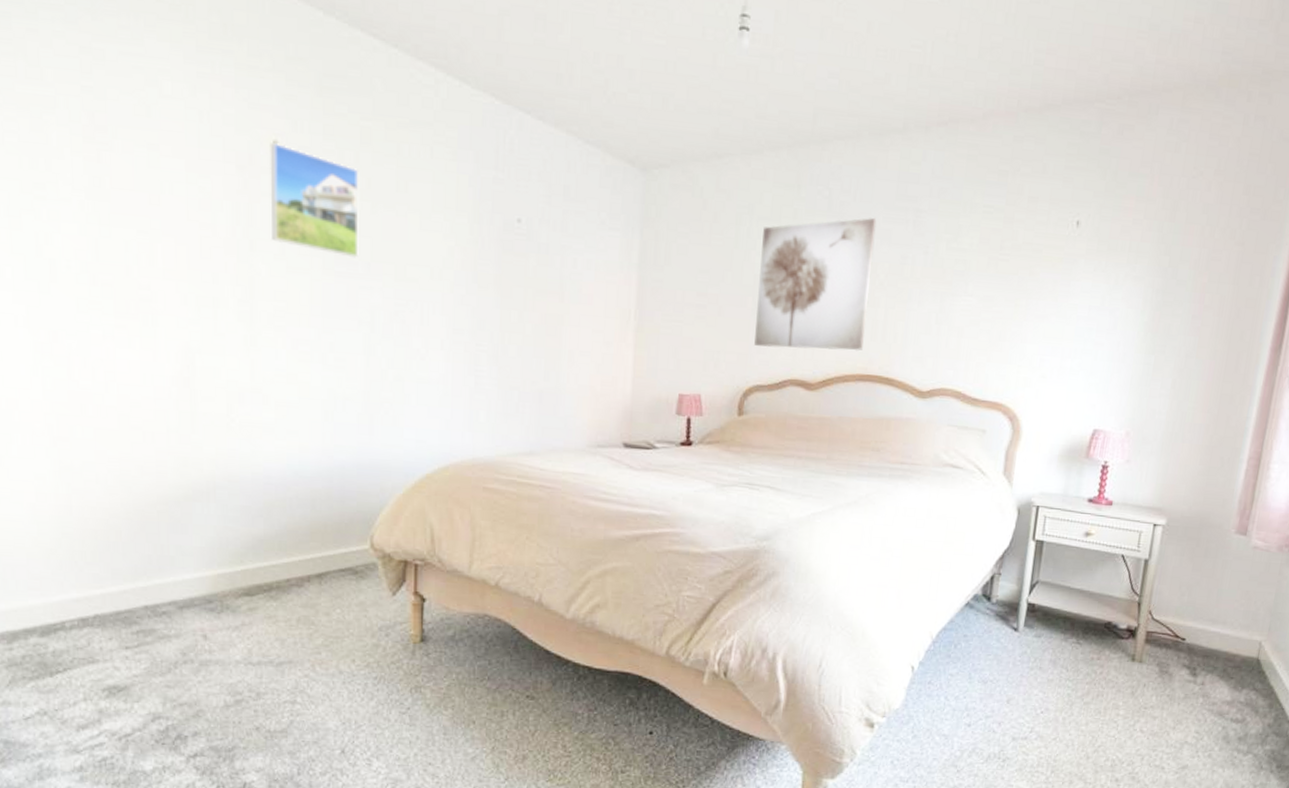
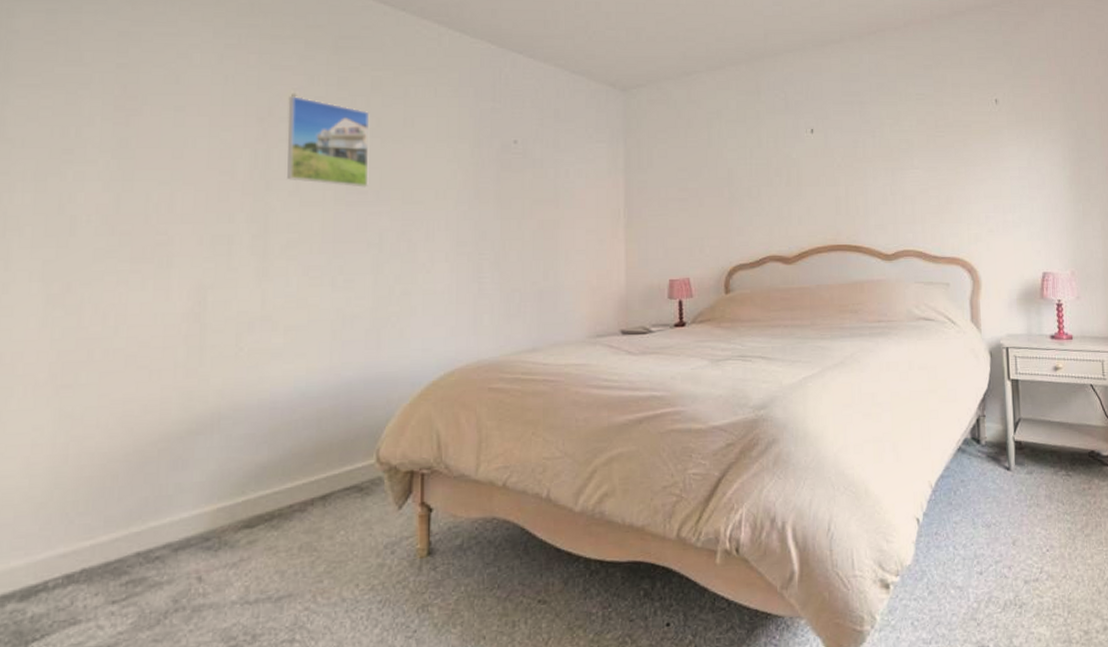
wall art: present [754,218,877,351] -> none [732,112,830,229]

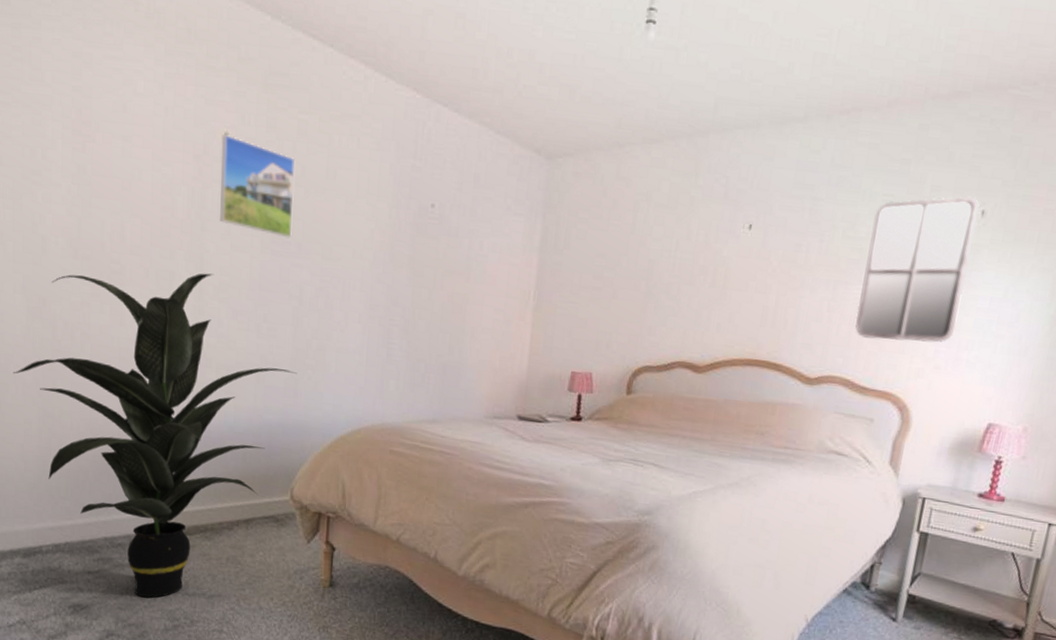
indoor plant: none [21,232,379,620] -> present [13,273,297,598]
home mirror: none [913,89,998,213] -> present [855,196,980,343]

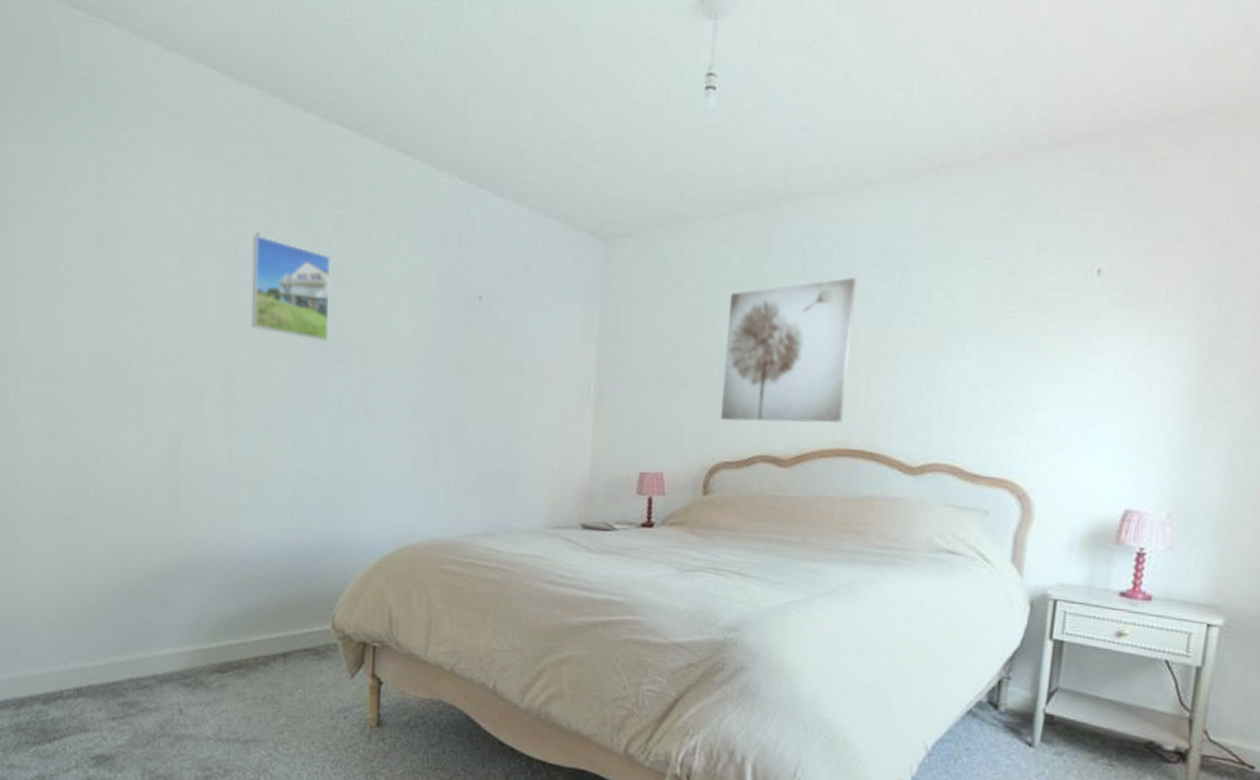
indoor plant: present [13,273,297,598] -> none [33,383,337,746]
wall art: none [646,206,772,336] -> present [721,278,857,424]
home mirror: present [855,196,980,343] -> none [960,254,1095,420]

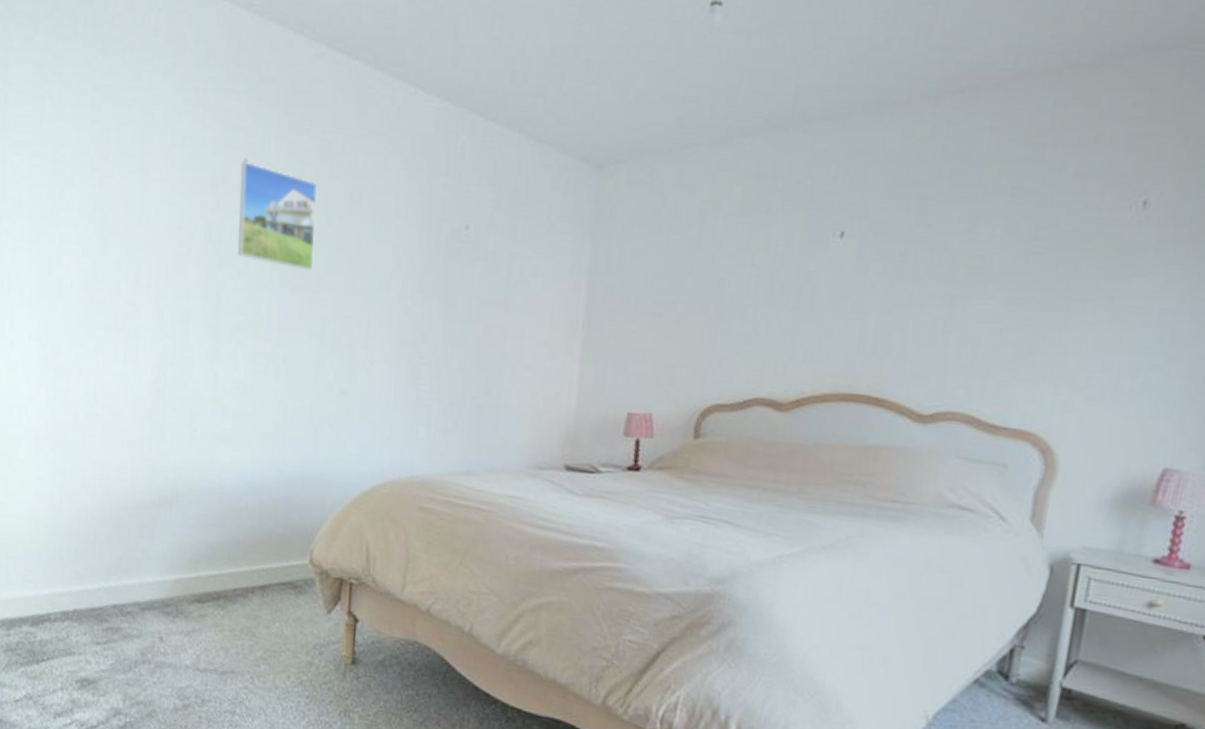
wall art: present [721,278,857,424] -> none [716,209,869,366]

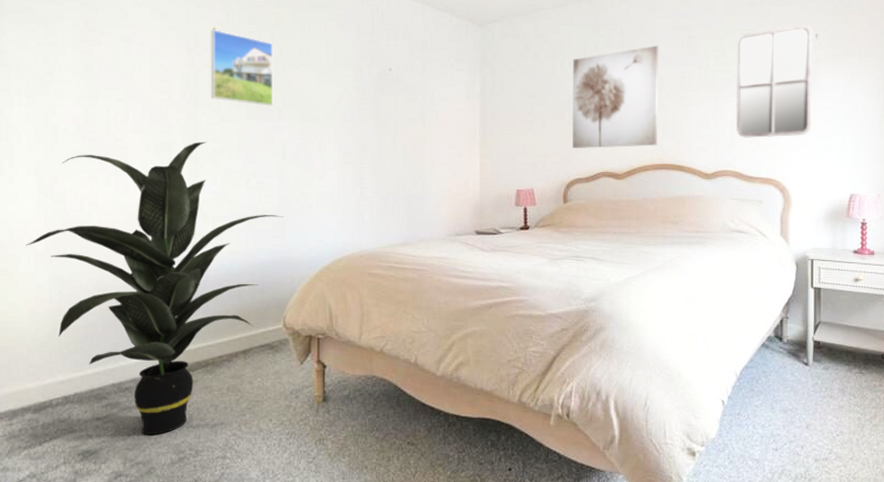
indoor plant: none [26,312,318,673] -> present [25,142,284,436]
wall art: none [716,209,869,366] -> present [572,46,659,148]
home mirror: none [979,184,1140,368] -> present [735,25,813,138]

